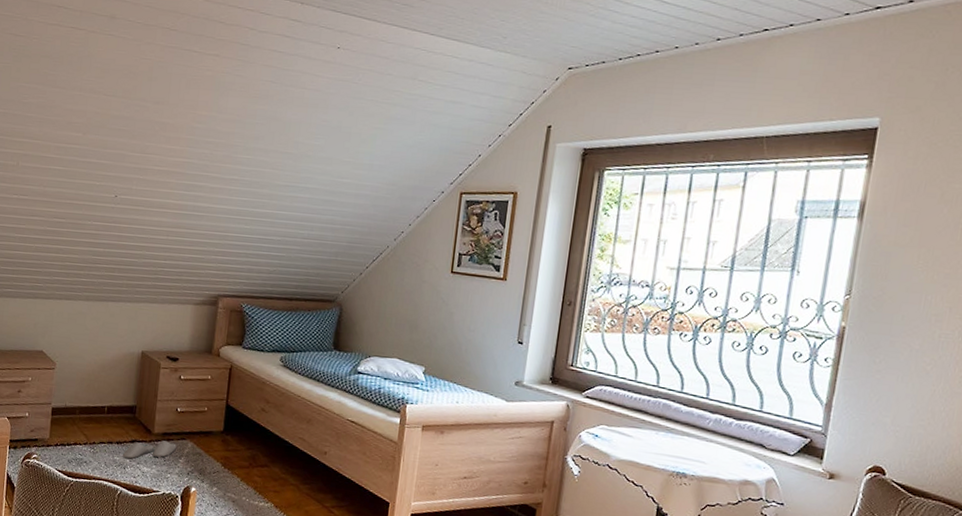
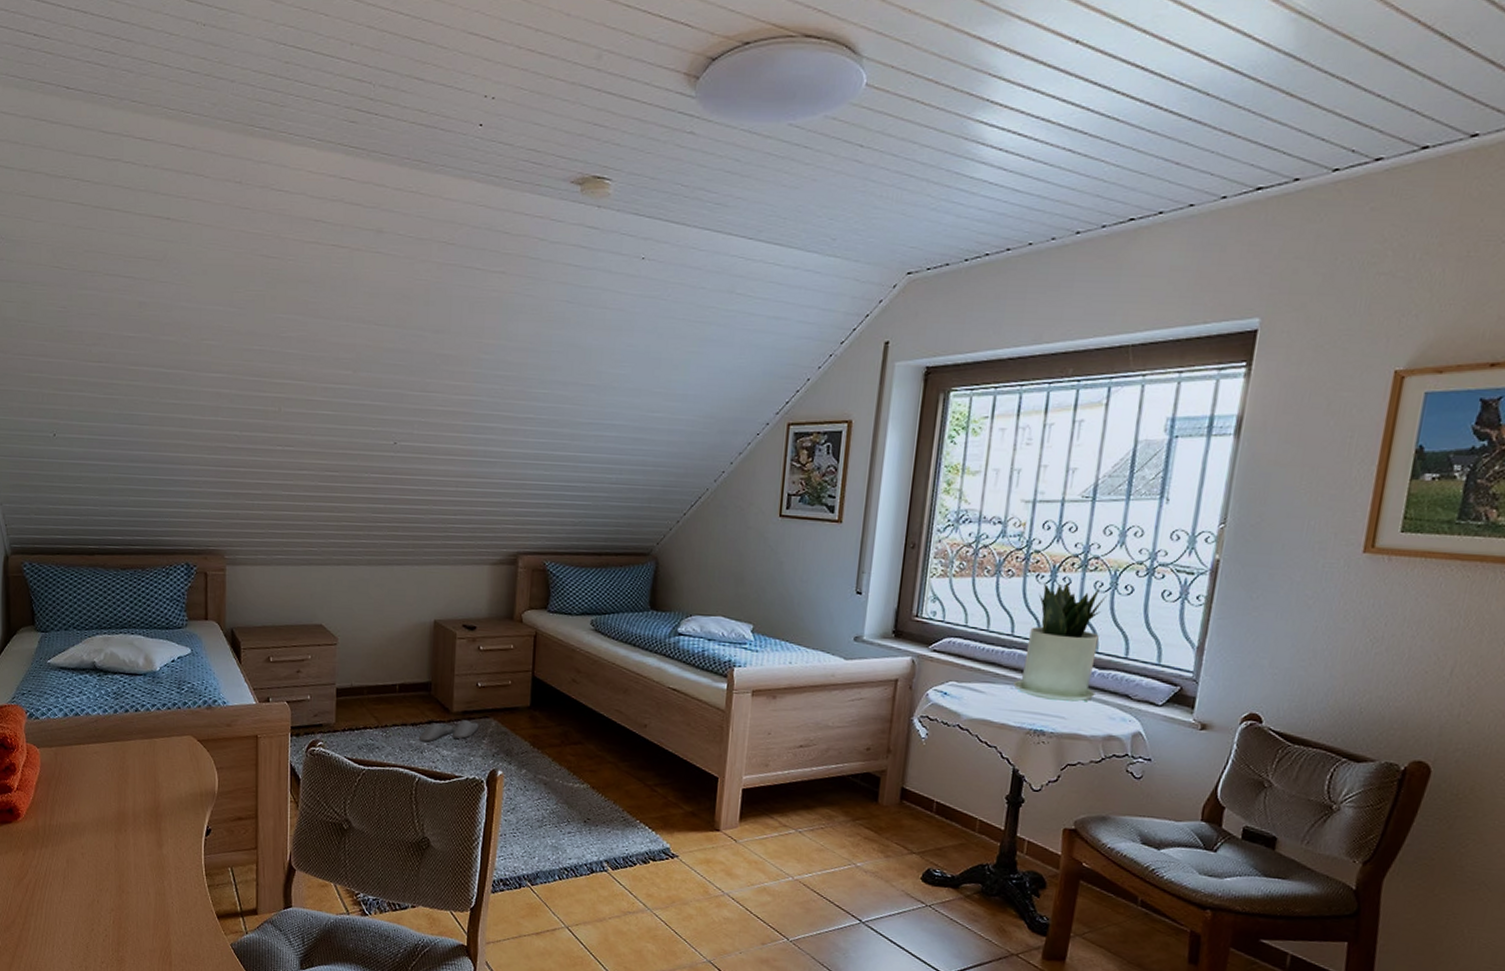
planter: none [658,341,744,449] -> present [1013,582,1108,702]

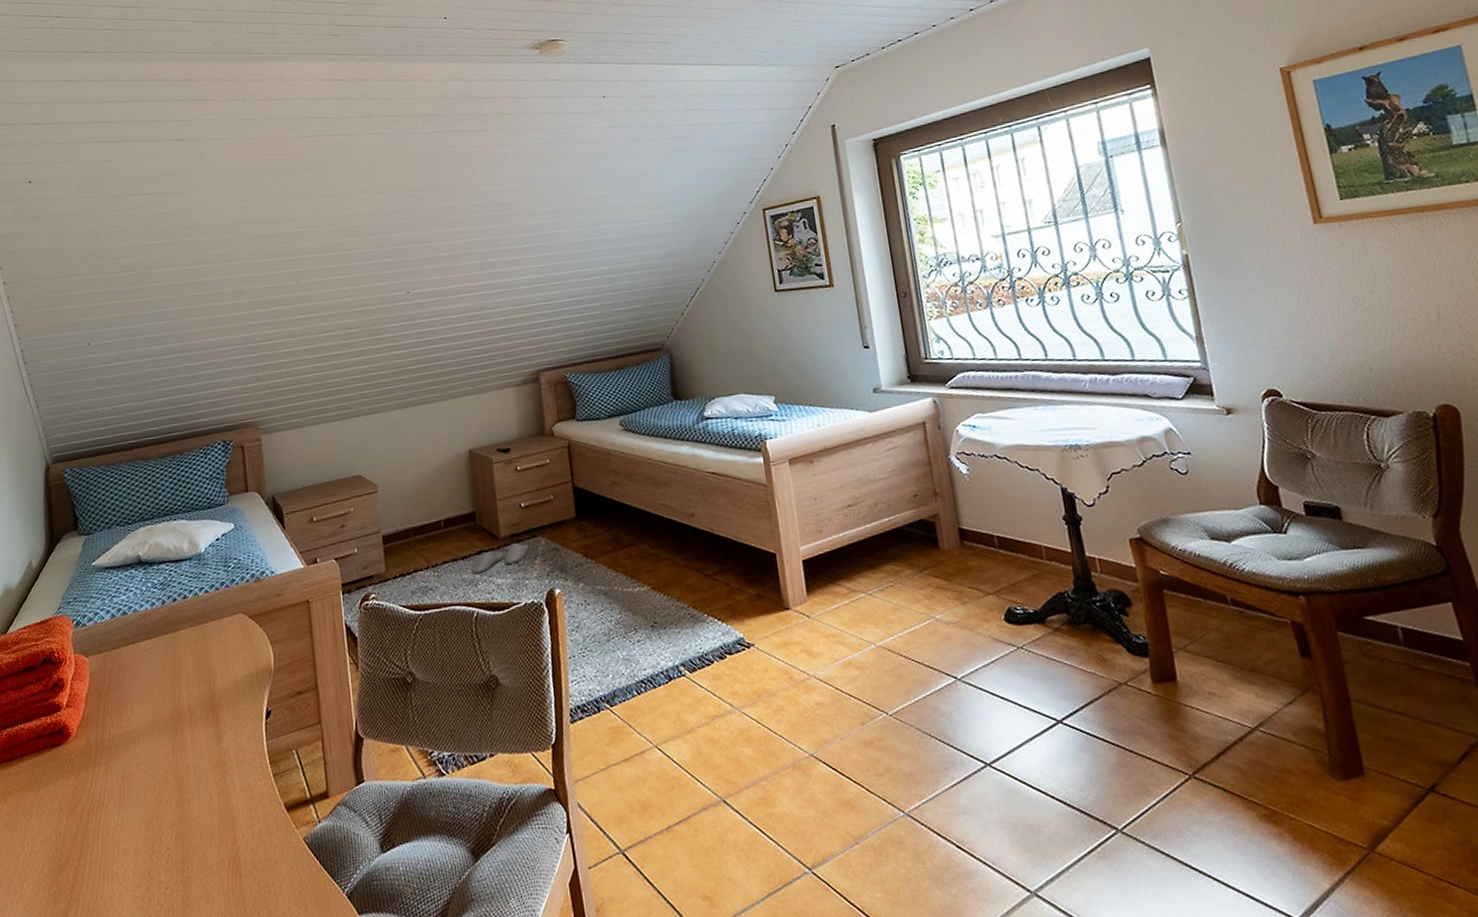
planter: present [1013,582,1108,702] -> none [1033,299,1116,414]

